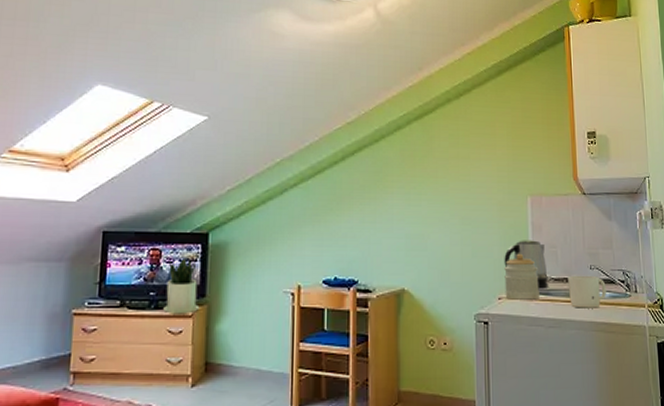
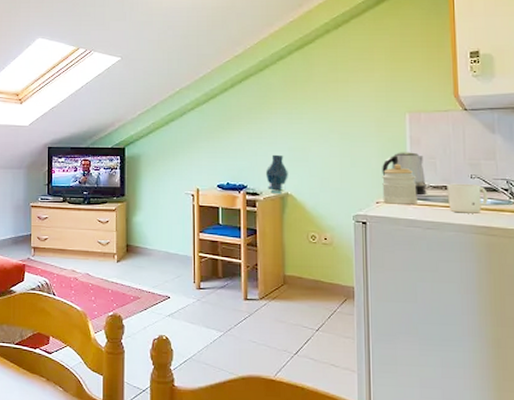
planter: present [163,258,200,314] -> none [94,167,121,209]
vase: none [379,242,405,291] -> present [265,154,288,194]

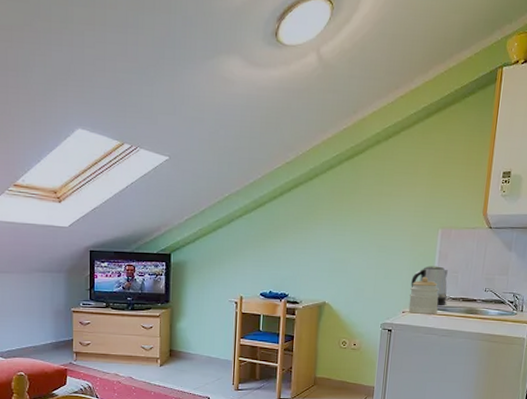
vase: present [265,154,288,194] -> none [306,265,328,303]
mug: present [447,183,488,213] -> none [463,296,497,323]

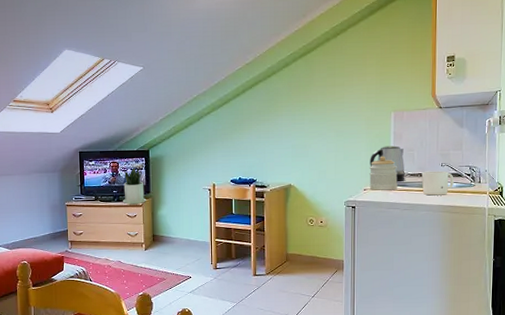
planter: none [138,273,165,315] -> present [123,168,147,205]
mug: none [463,296,497,323] -> present [421,171,454,196]

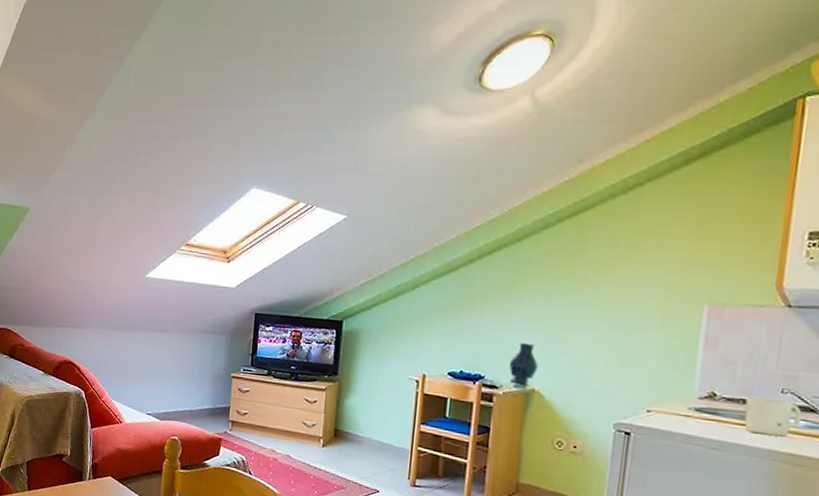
planter: present [123,168,147,205] -> none [302,341,332,388]
vase: none [272,151,291,186] -> present [509,342,538,390]
jar: present [369,156,398,190] -> none [656,366,705,418]
kettle: present [370,146,405,181] -> none [660,352,719,407]

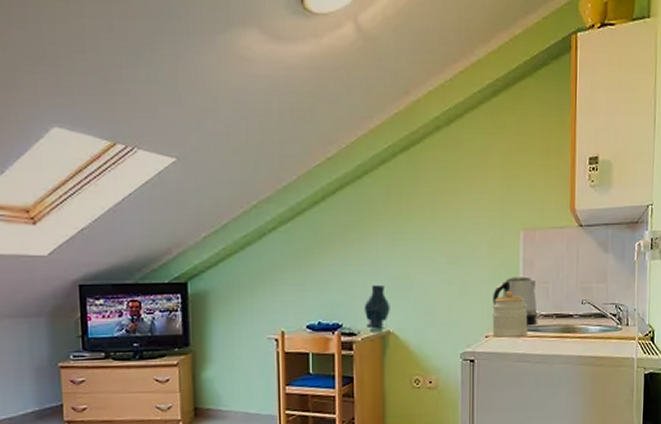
jar: none [656,366,705,418] -> present [492,290,528,338]
kettle: none [660,352,719,407] -> present [493,276,537,325]
mug: present [744,397,802,437] -> none [557,310,597,343]

